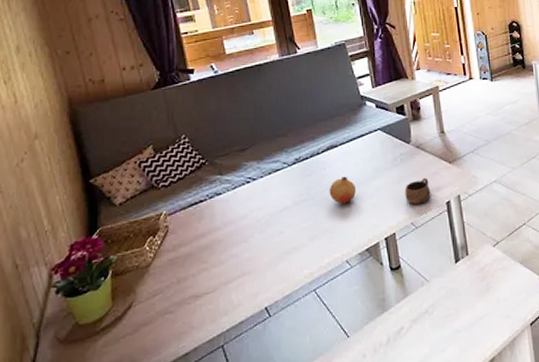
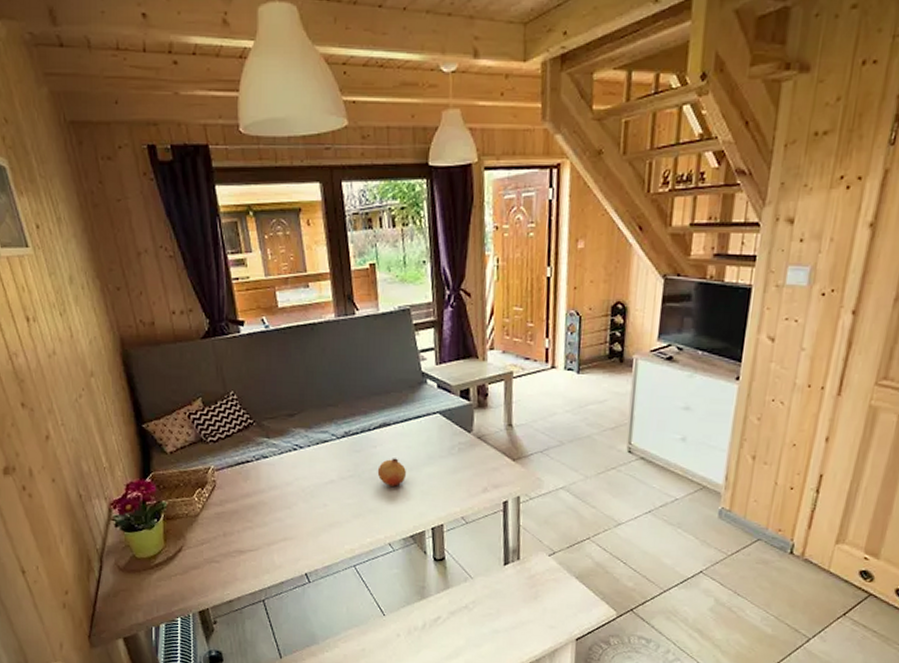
cup: present [404,178,431,204] -> none [458,472,488,499]

